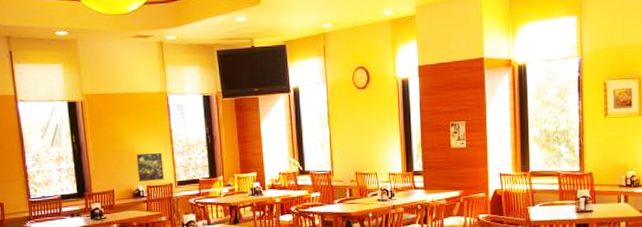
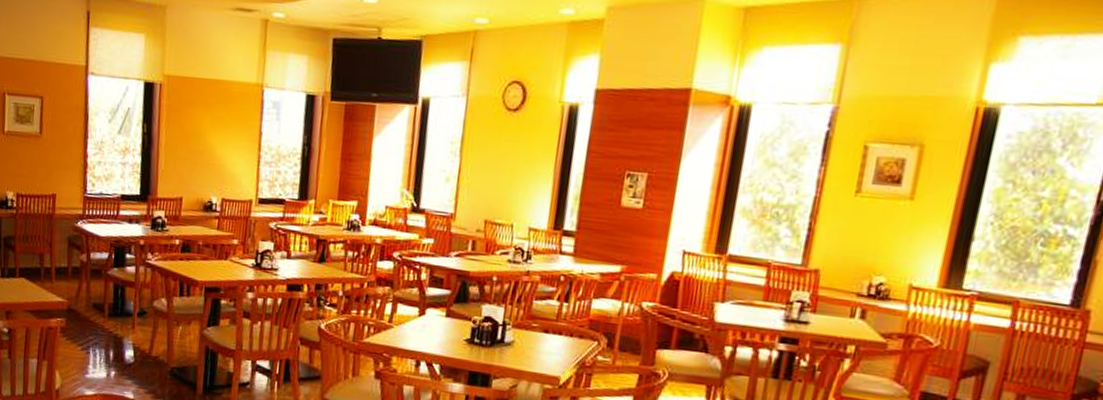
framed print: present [136,152,164,182] -> none [213,157,246,195]

